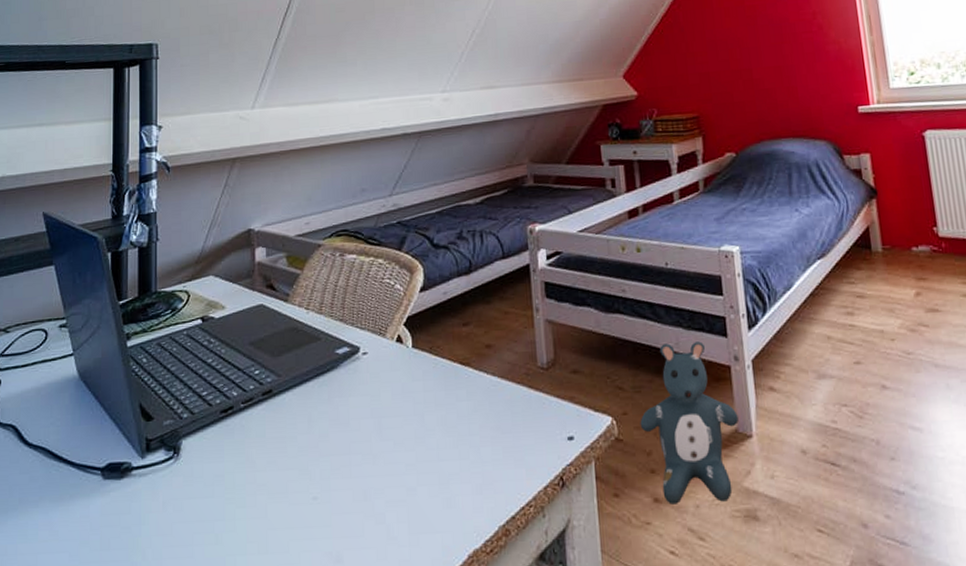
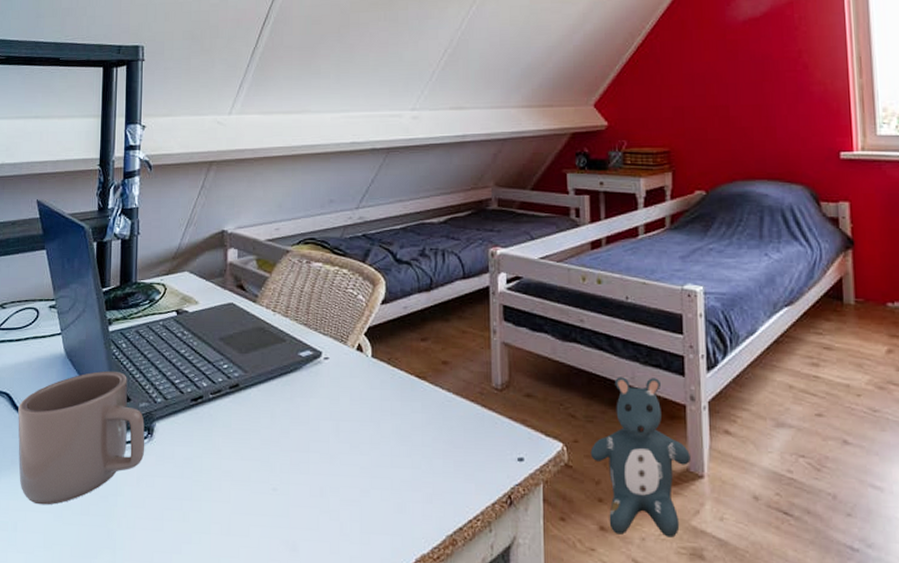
mug: none [26,388,171,545] -> present [18,370,145,505]

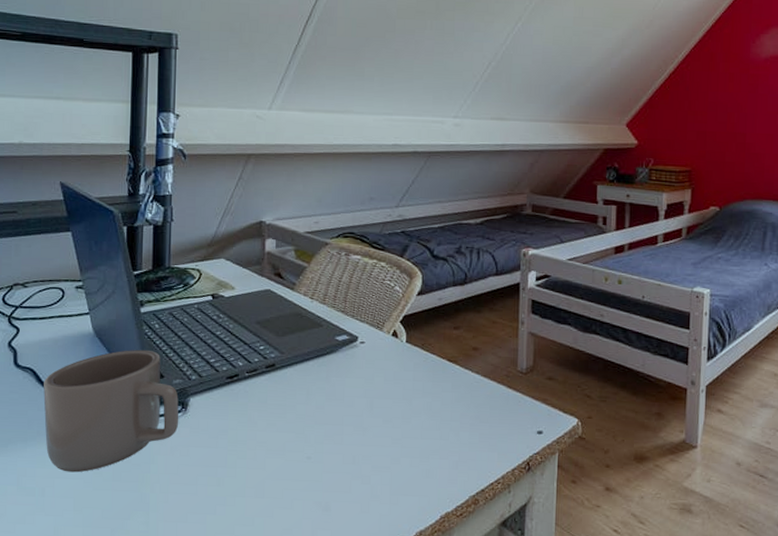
stuffed animal: present [590,377,690,538] -> none [602,364,687,496]

